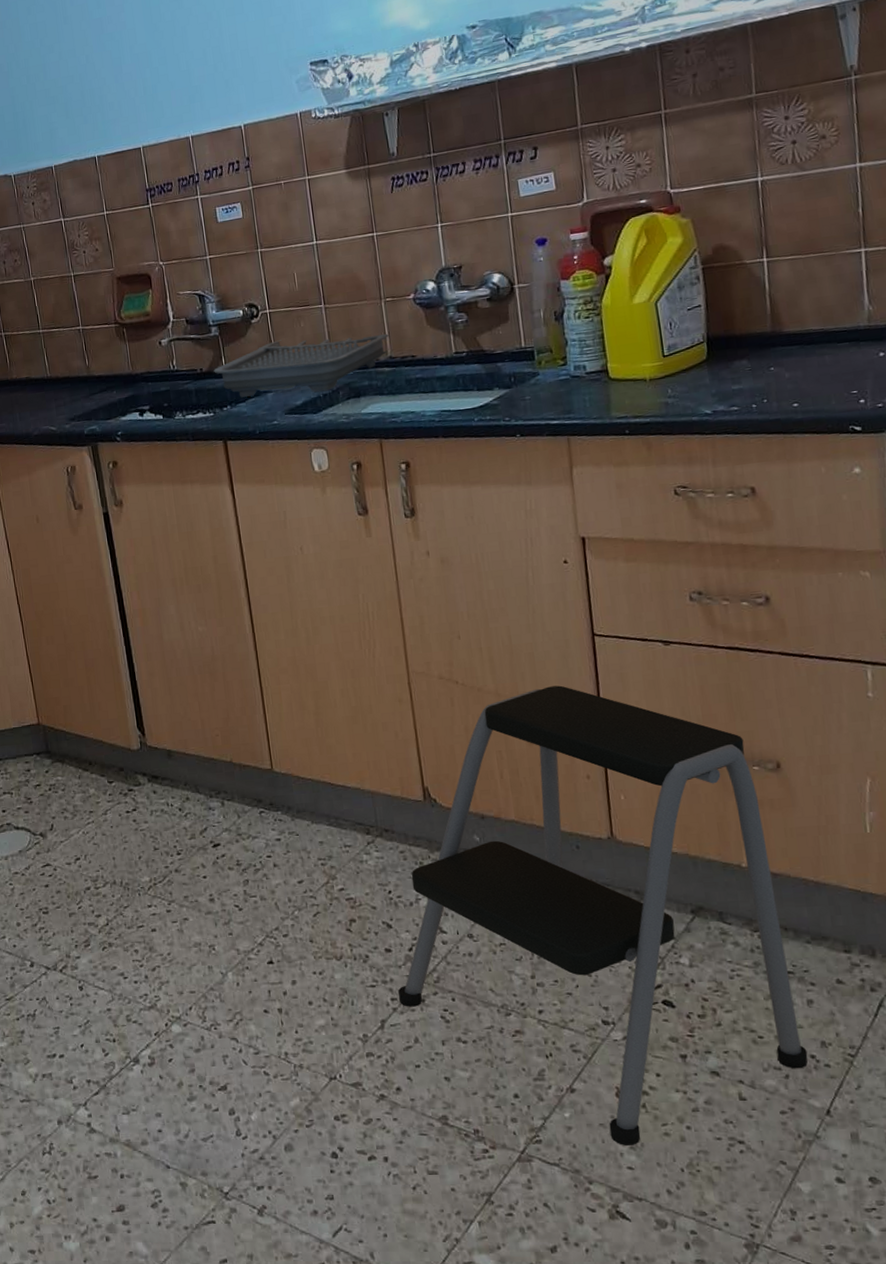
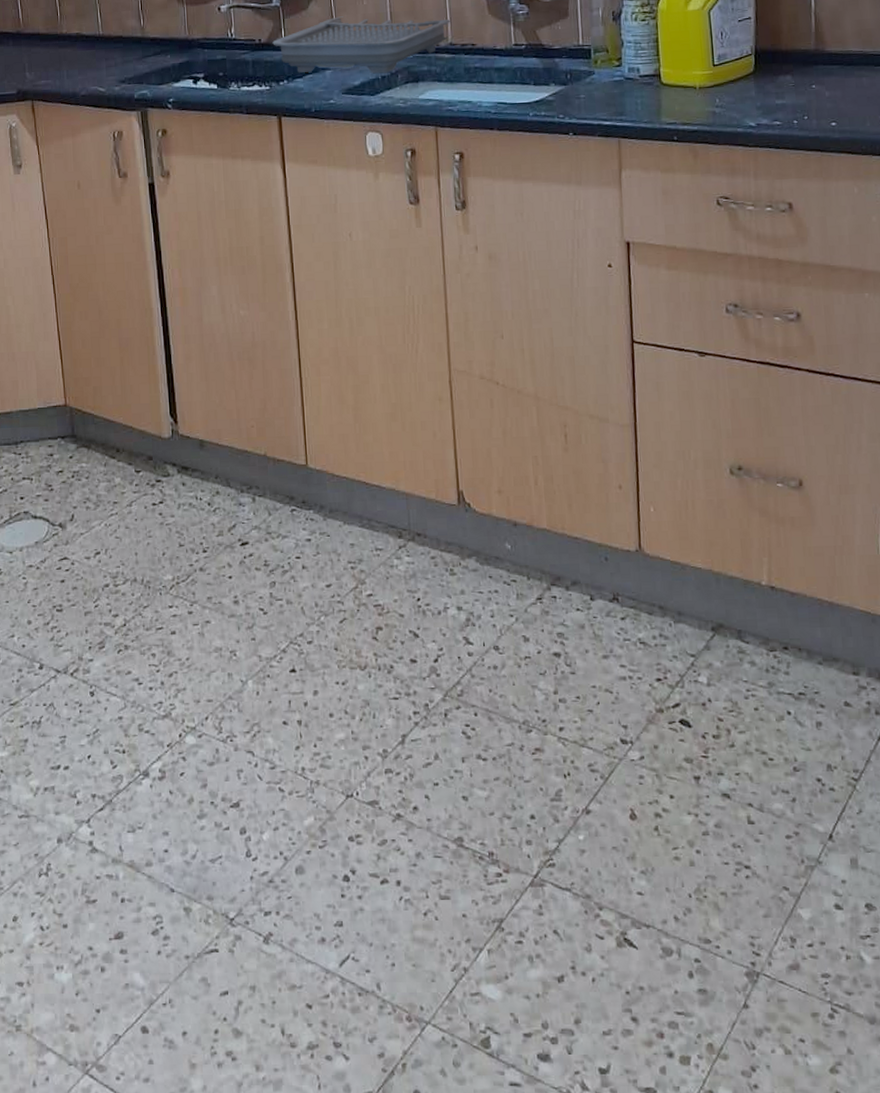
step stool: present [398,685,808,1145] -> none [421,392,815,870]

